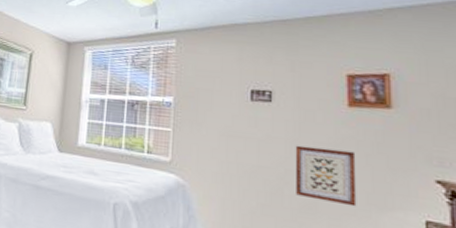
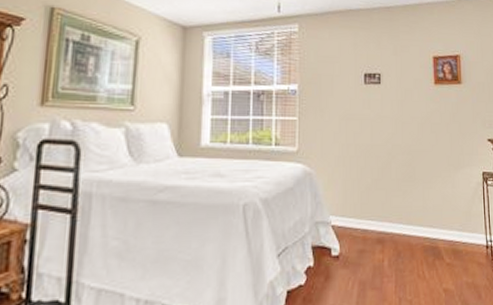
wall art: present [295,145,357,207] -> none [399,122,441,169]

